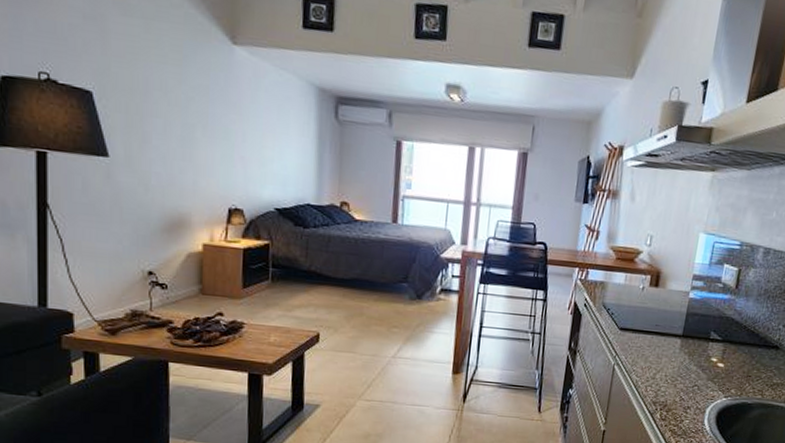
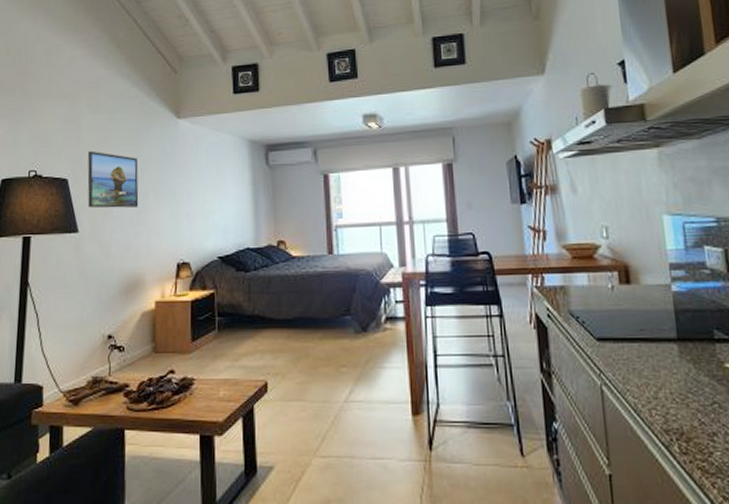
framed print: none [118,62,184,140] -> present [87,151,139,208]

